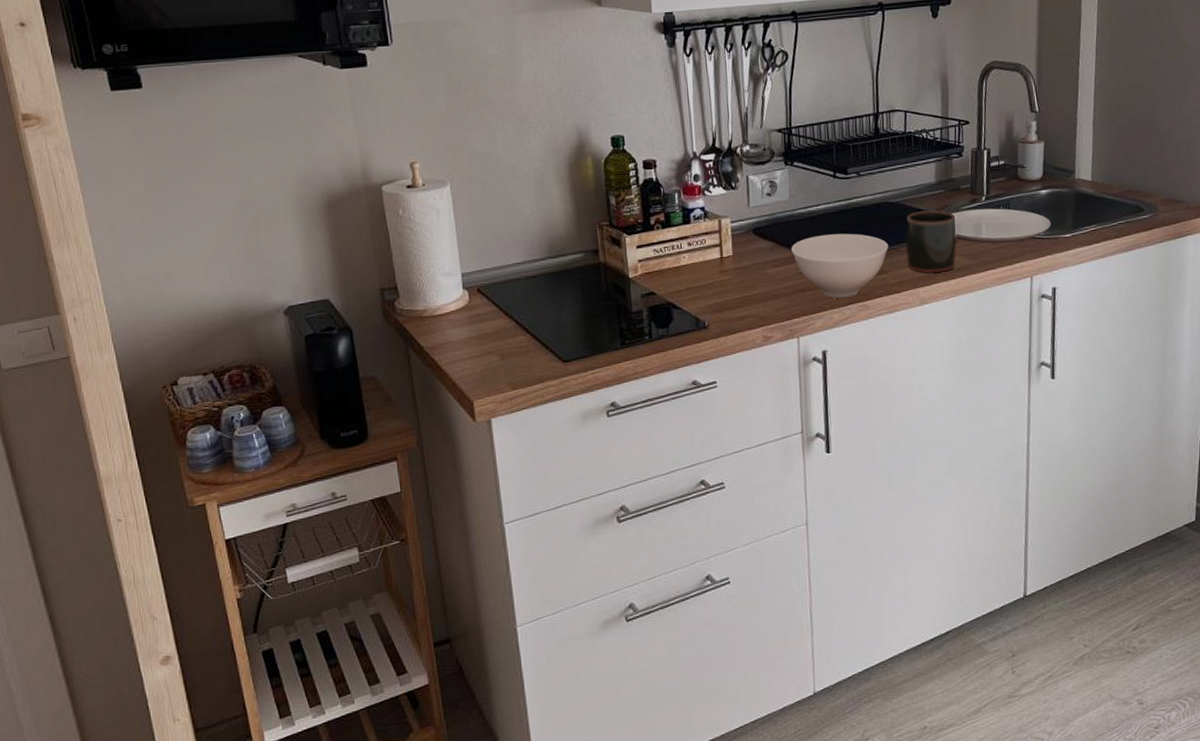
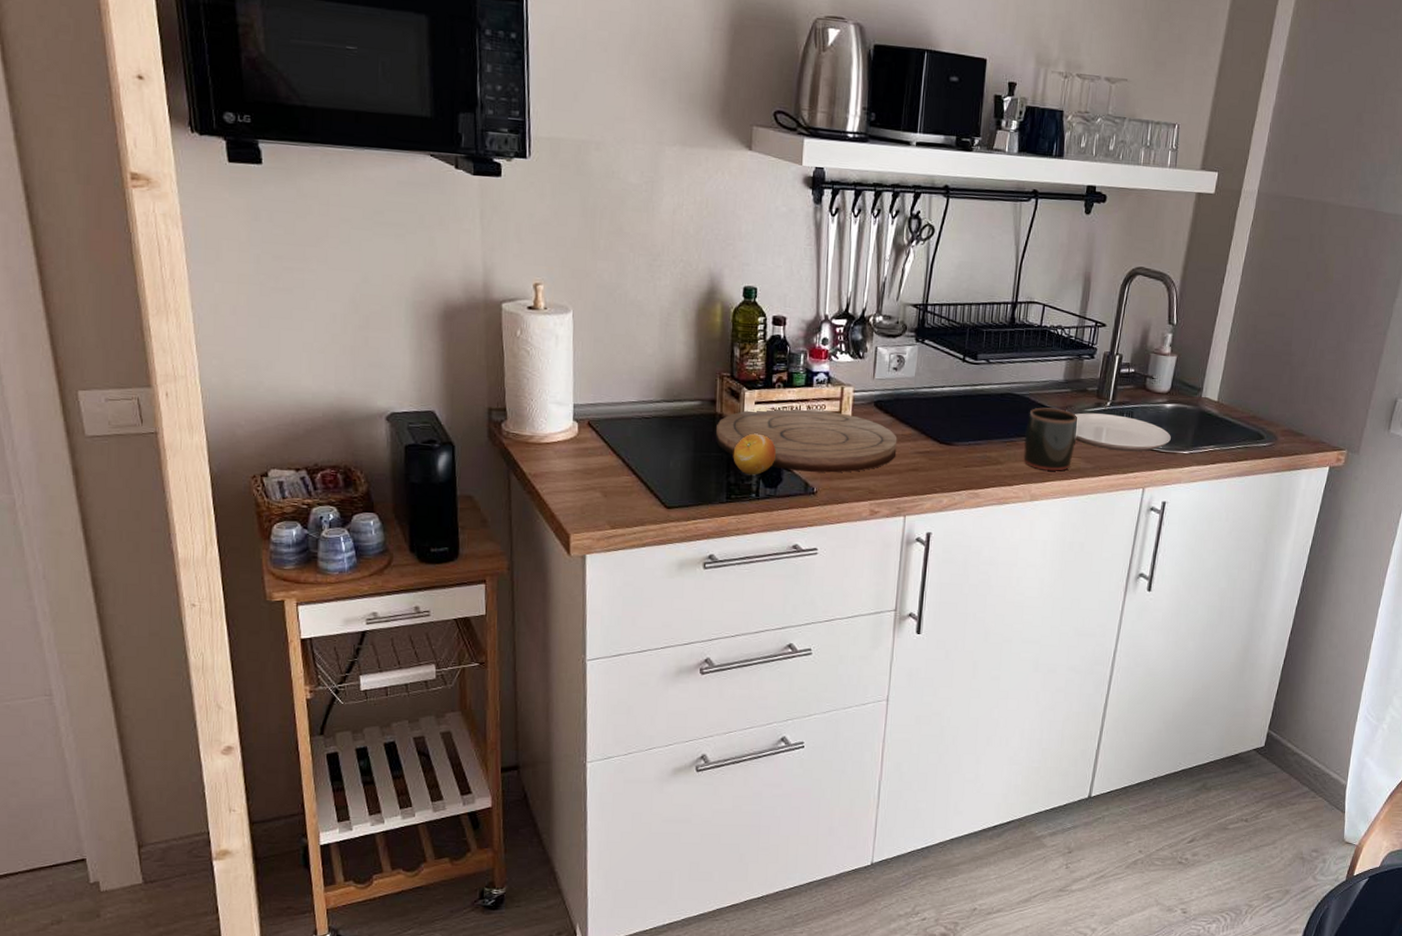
cutting board: none [602,244,781,309] -> present [716,407,898,473]
fruit: none [621,276,664,319] -> present [733,433,777,475]
bowl: present [791,233,888,299] -> none [910,417,1007,484]

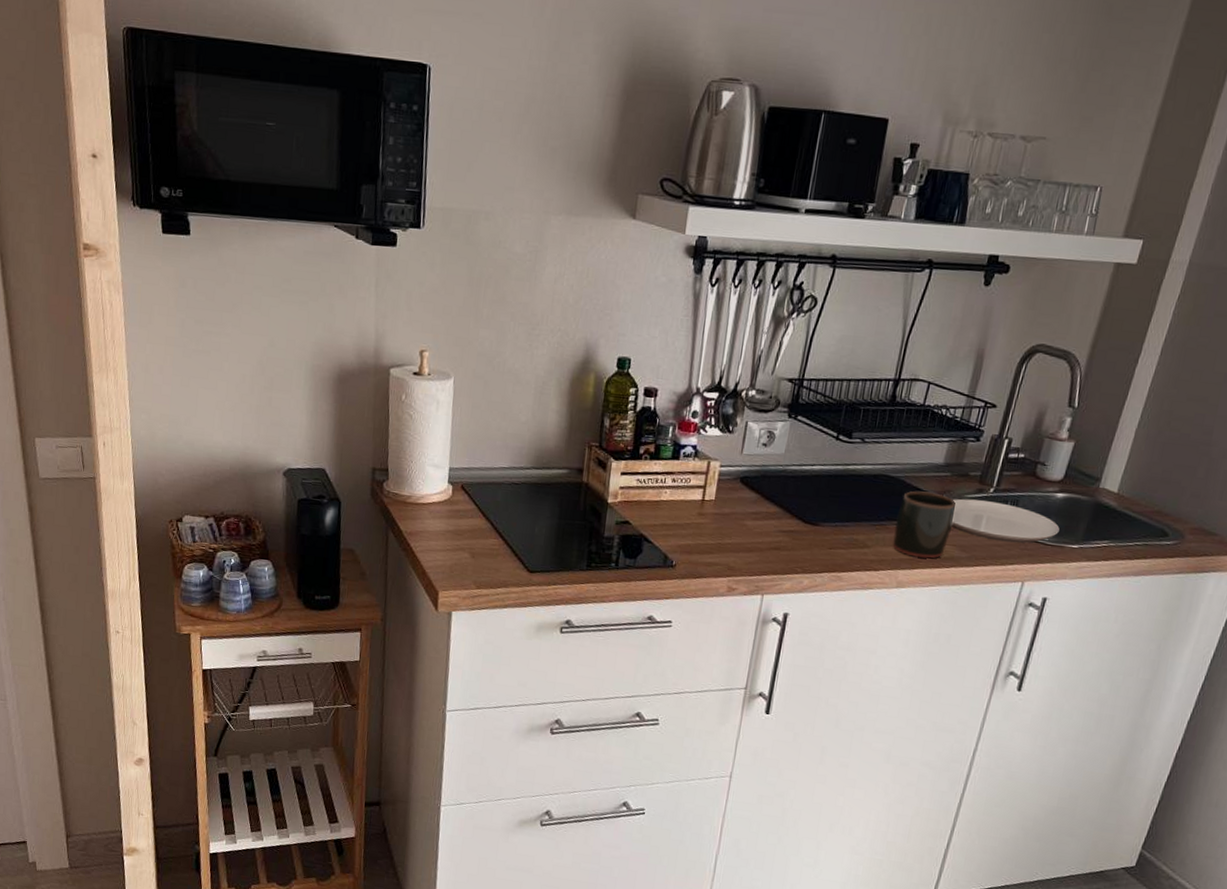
cutting board: present [716,407,898,473] -> none [580,479,761,548]
fruit: present [733,433,777,475] -> none [595,503,639,545]

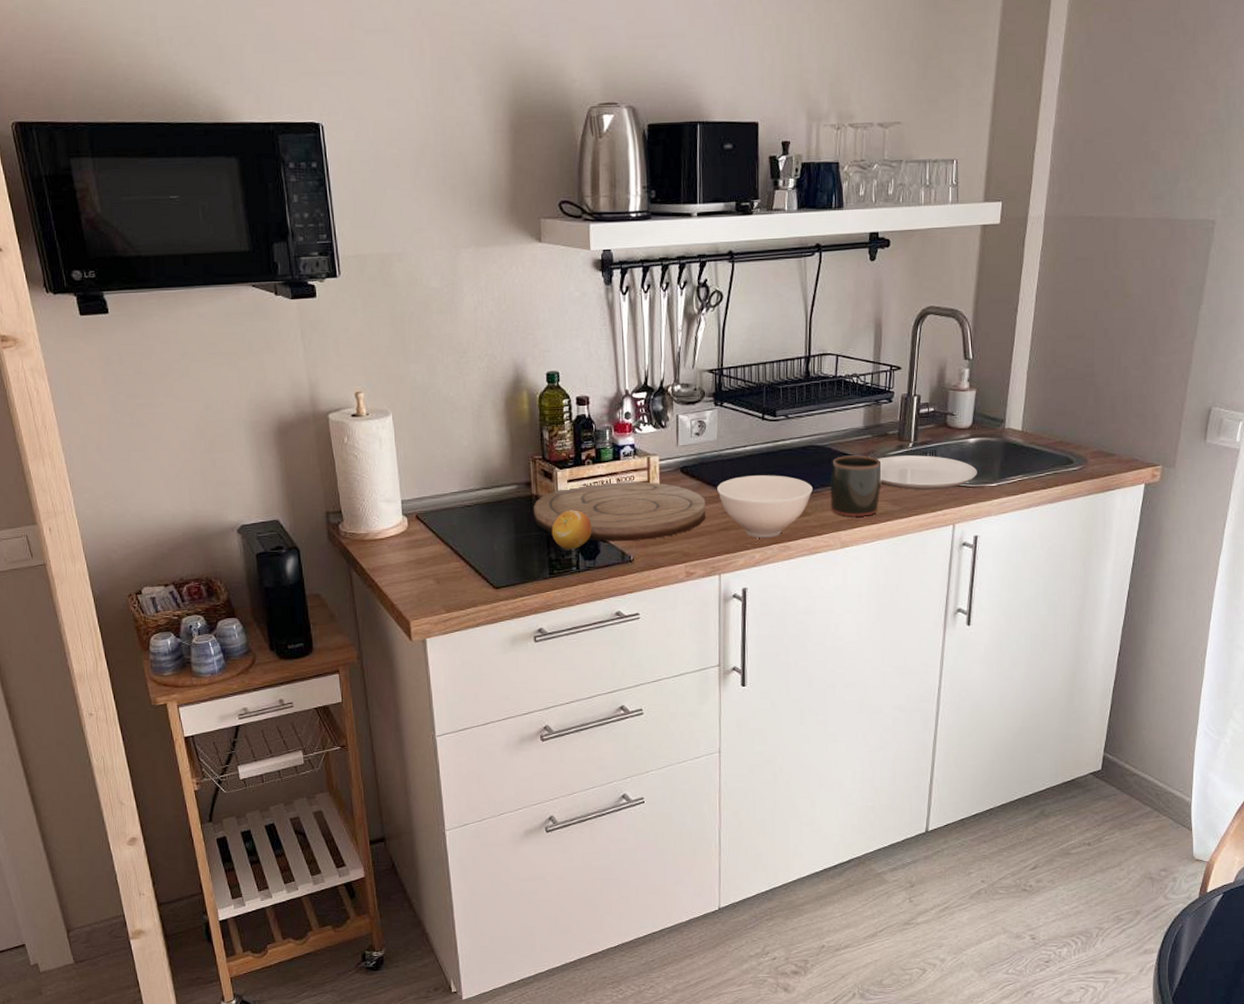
cutting board: none [580,479,761,548] -> present [534,481,706,542]
fruit: none [595,503,639,545] -> present [551,510,592,550]
bowl: none [775,496,877,566] -> present [717,475,813,538]

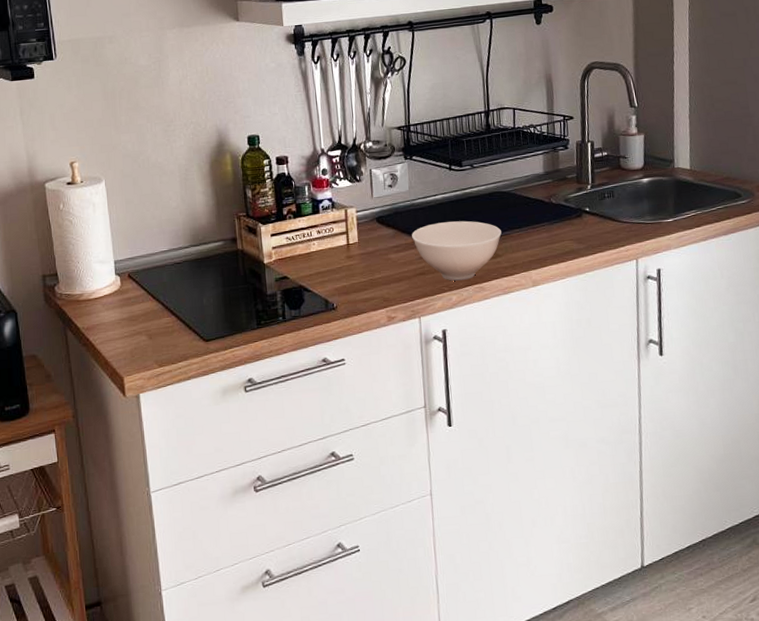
cutting board: present [534,481,706,542] -> none [240,232,403,291]
fruit: present [551,510,592,550] -> none [257,262,296,301]
mug: present [830,455,882,517] -> none [517,198,566,257]
plate: present [878,455,977,491] -> none [560,196,654,229]

